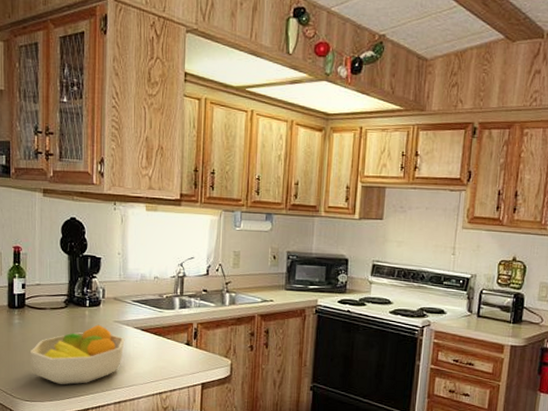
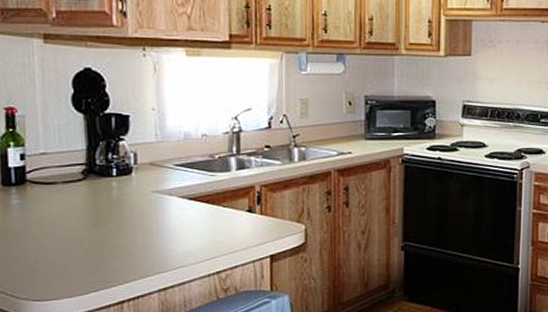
fruit bowl: present [29,324,125,385] -> none [36,197,168,276]

